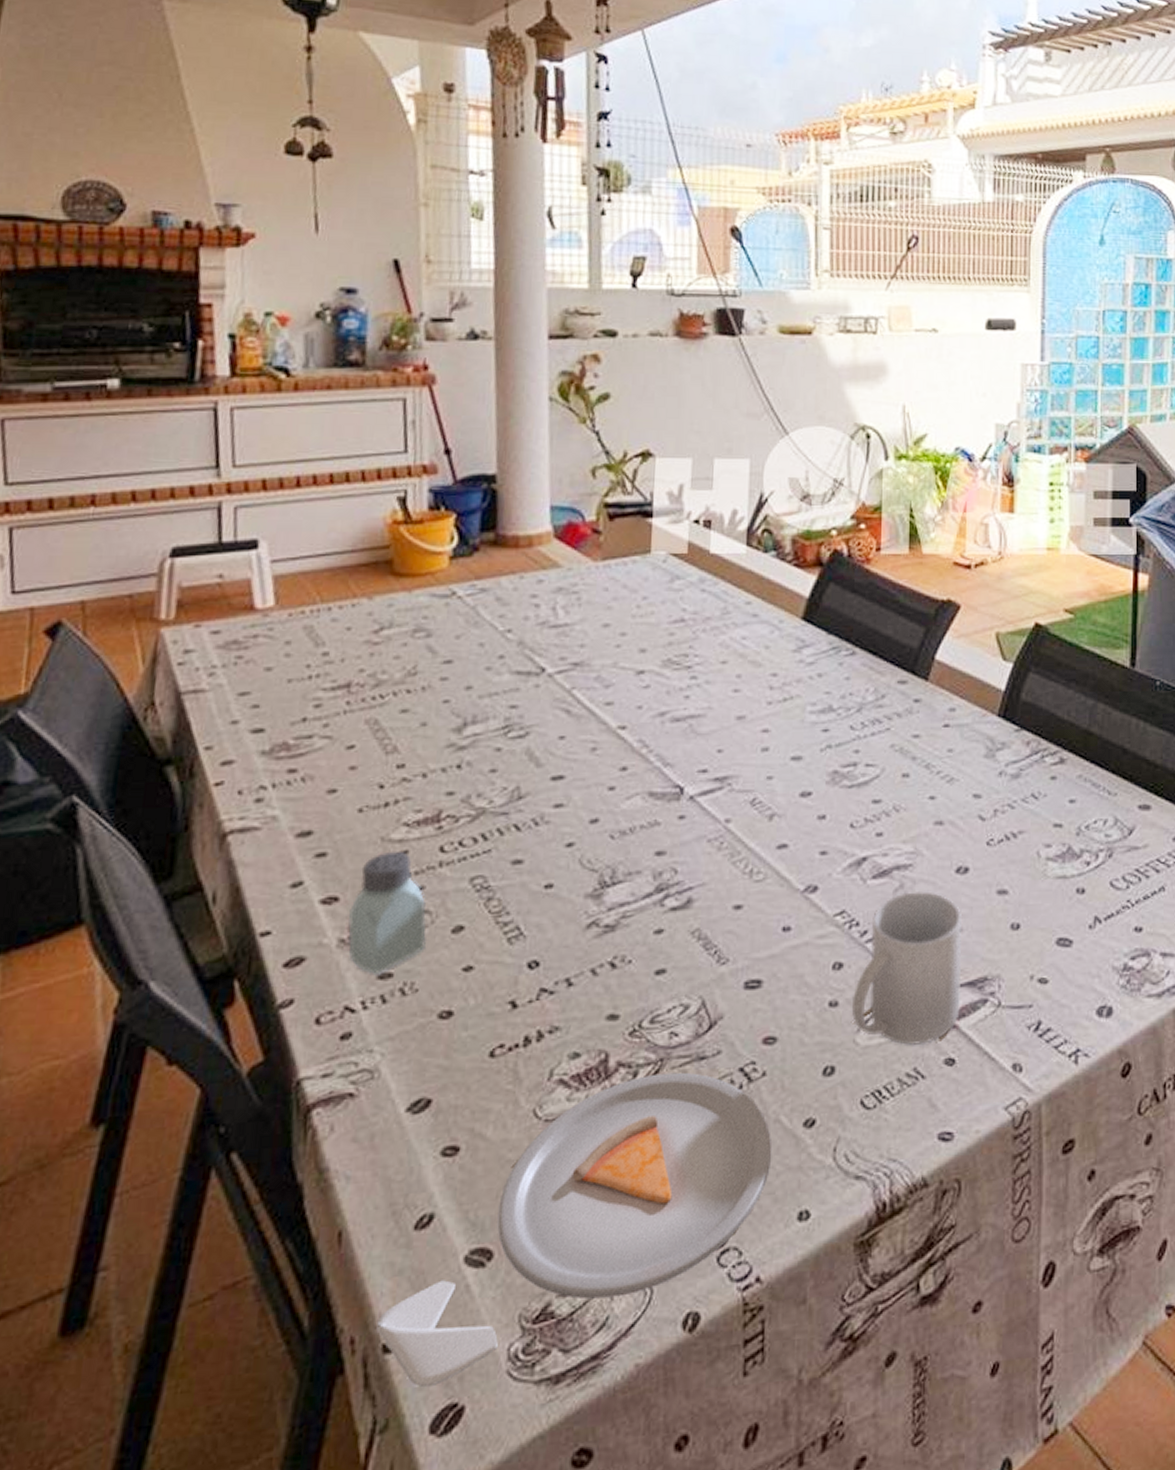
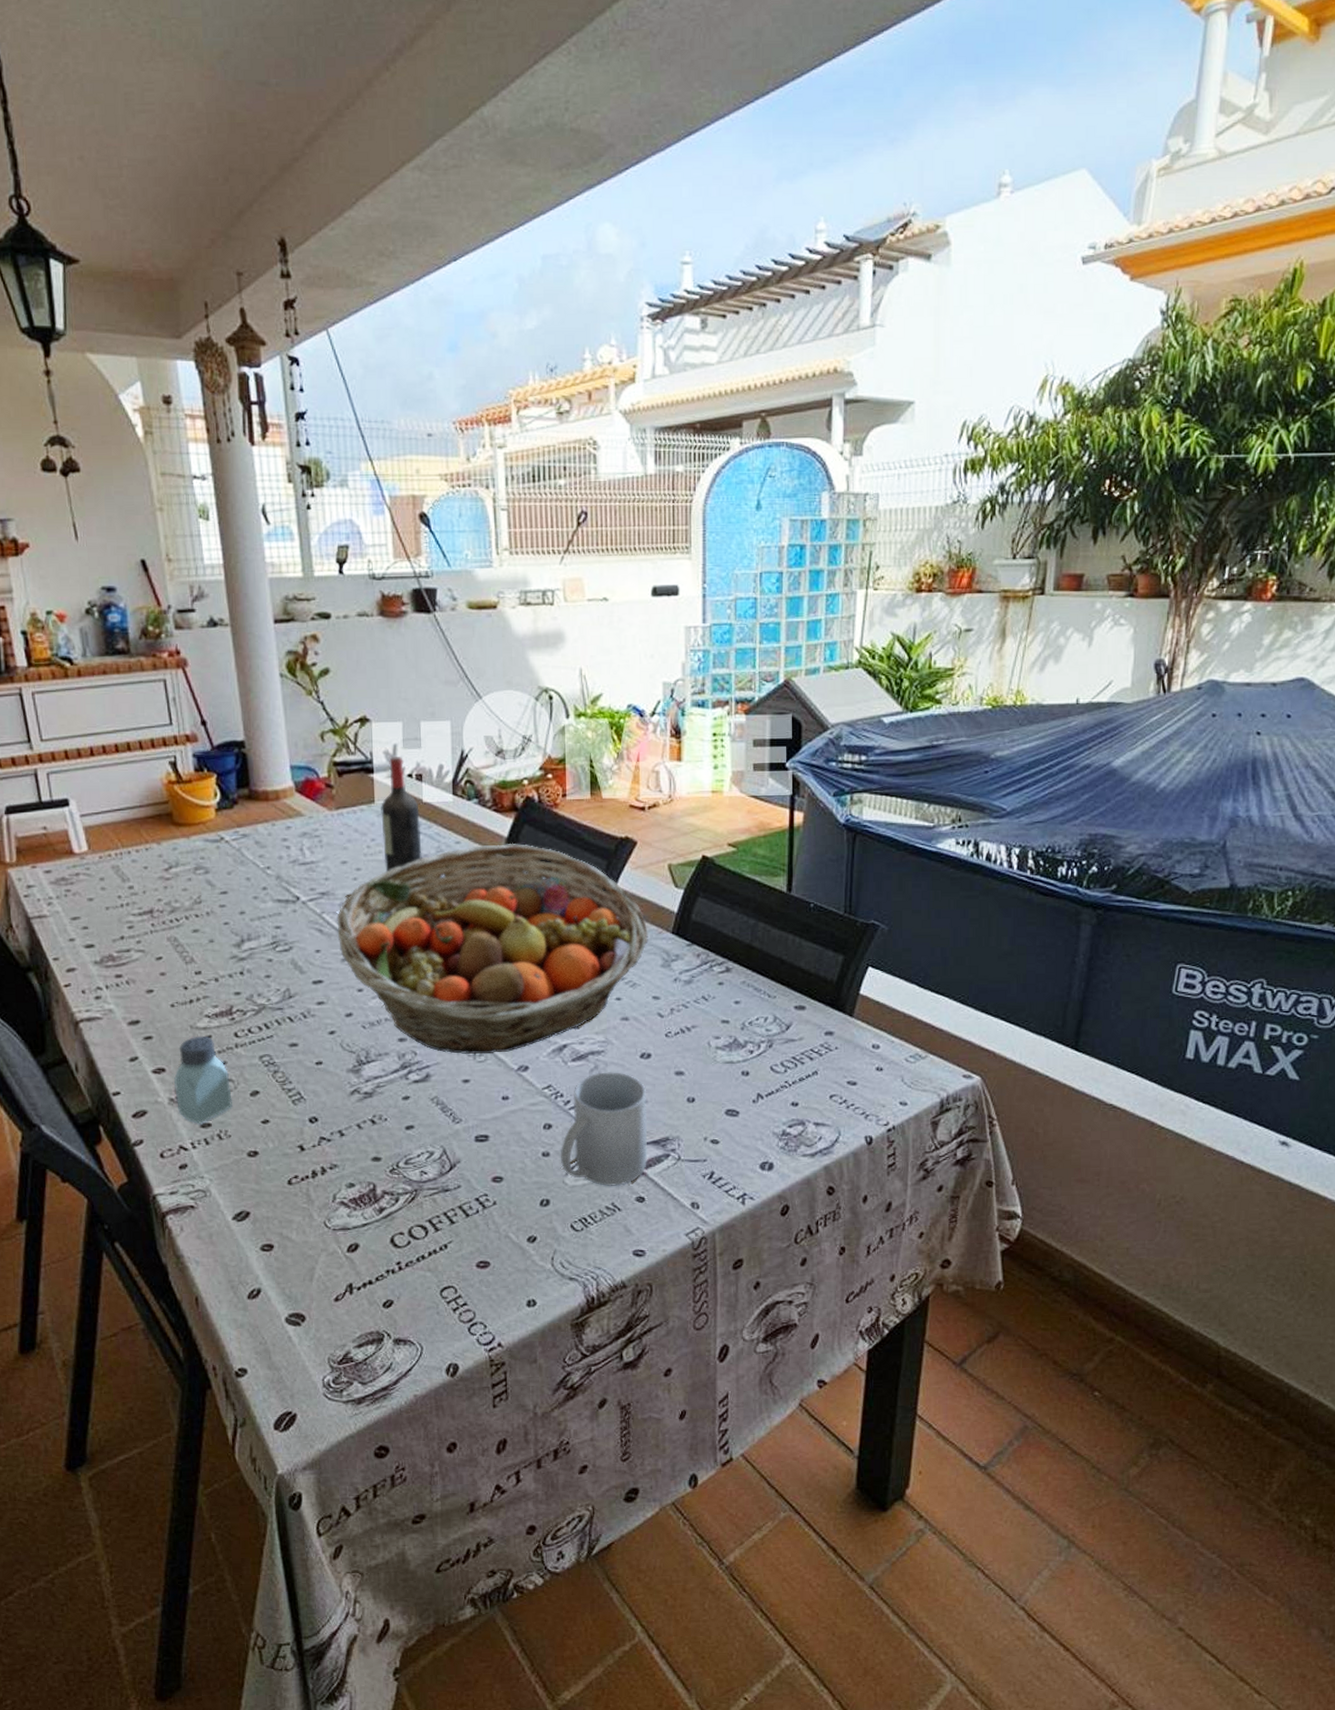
dinner plate: present [376,1072,771,1388] -> none [230,1200,504,1401]
fruit basket: none [589,604,970,872] -> present [336,843,648,1055]
wine bottle: none [656,499,705,639] -> present [380,757,422,873]

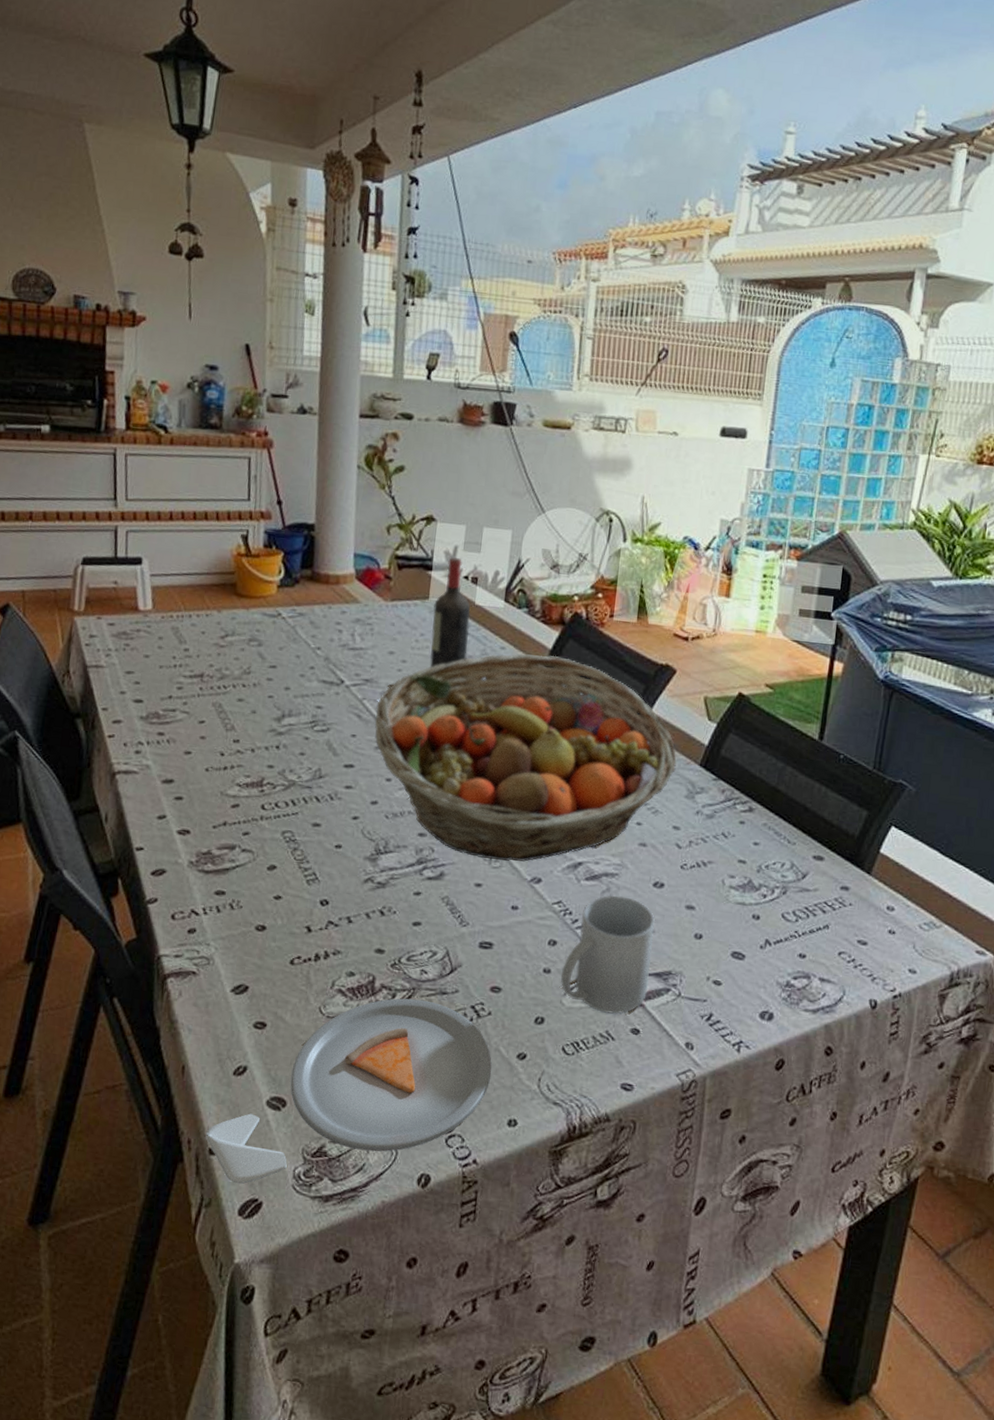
saltshaker: present [174,1035,232,1124] -> none [196,803,250,891]
dinner plate: none [230,1200,504,1401] -> present [205,998,492,1184]

